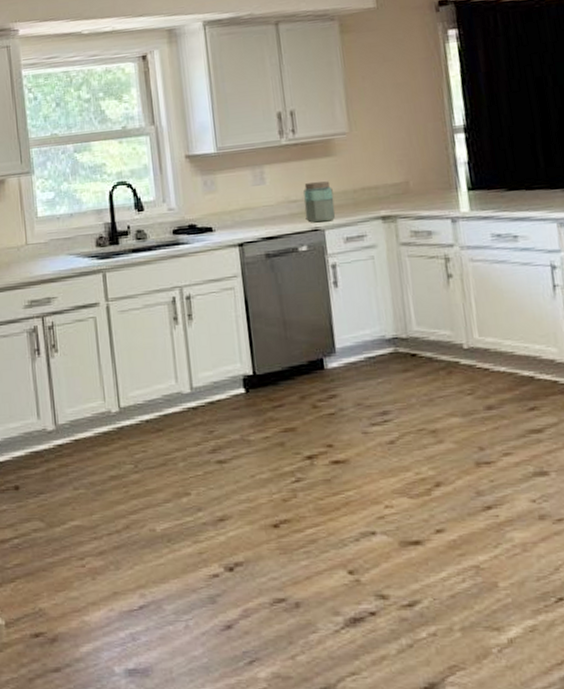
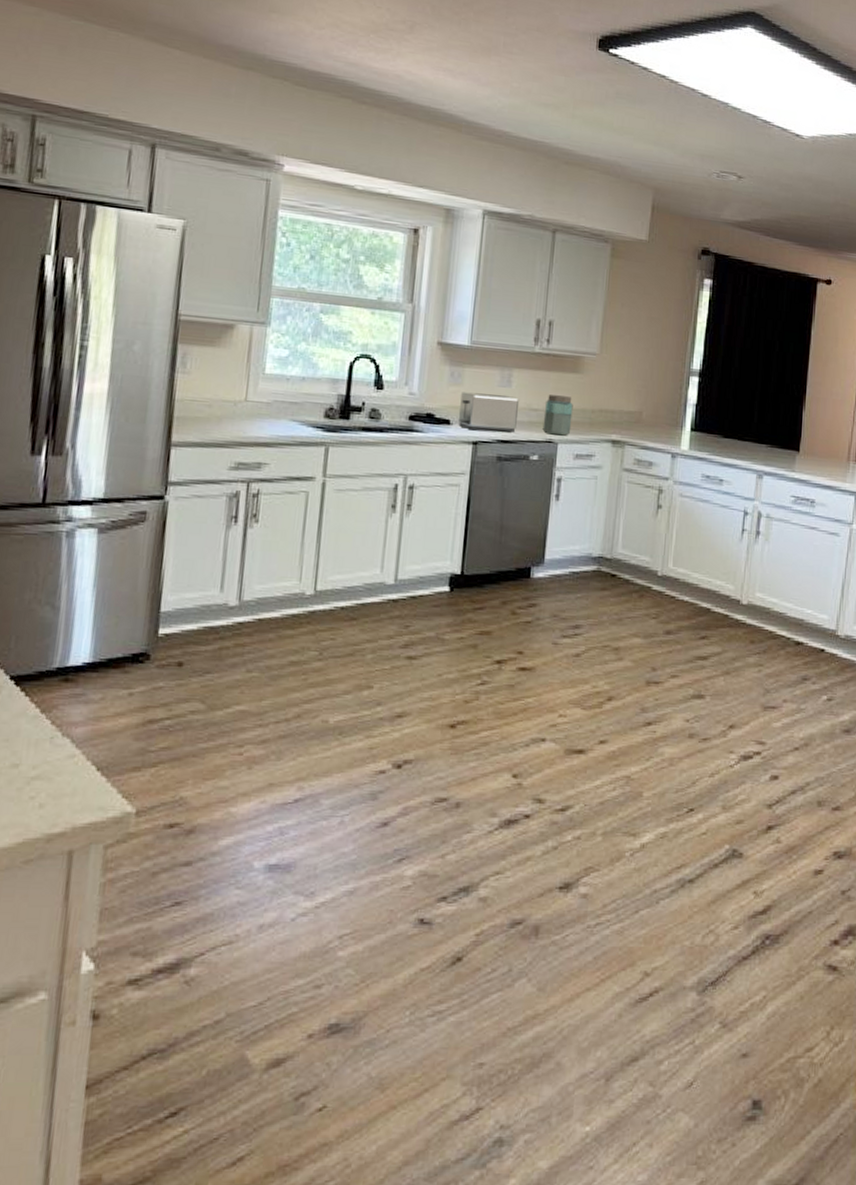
toaster: none [218,192,279,234] -> present [459,392,519,433]

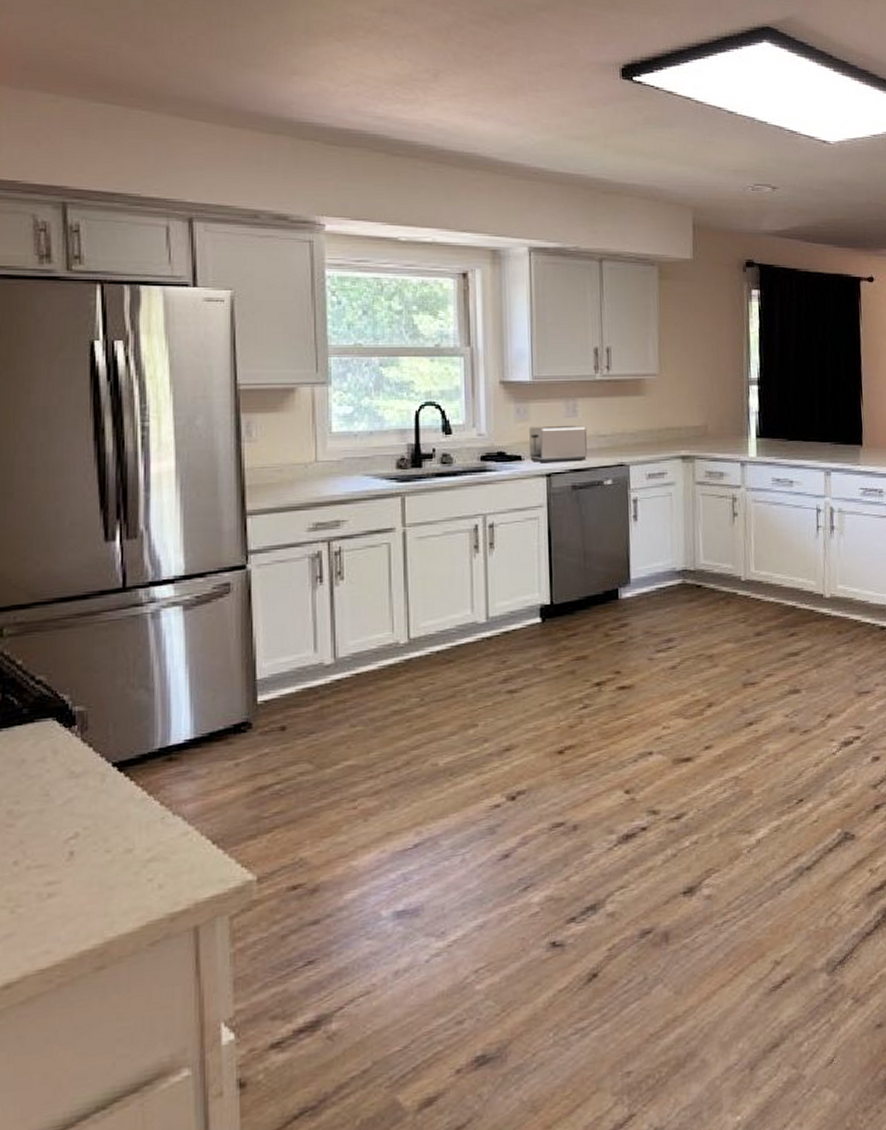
peanut butter: present [542,395,573,436] -> none [612,419,641,458]

